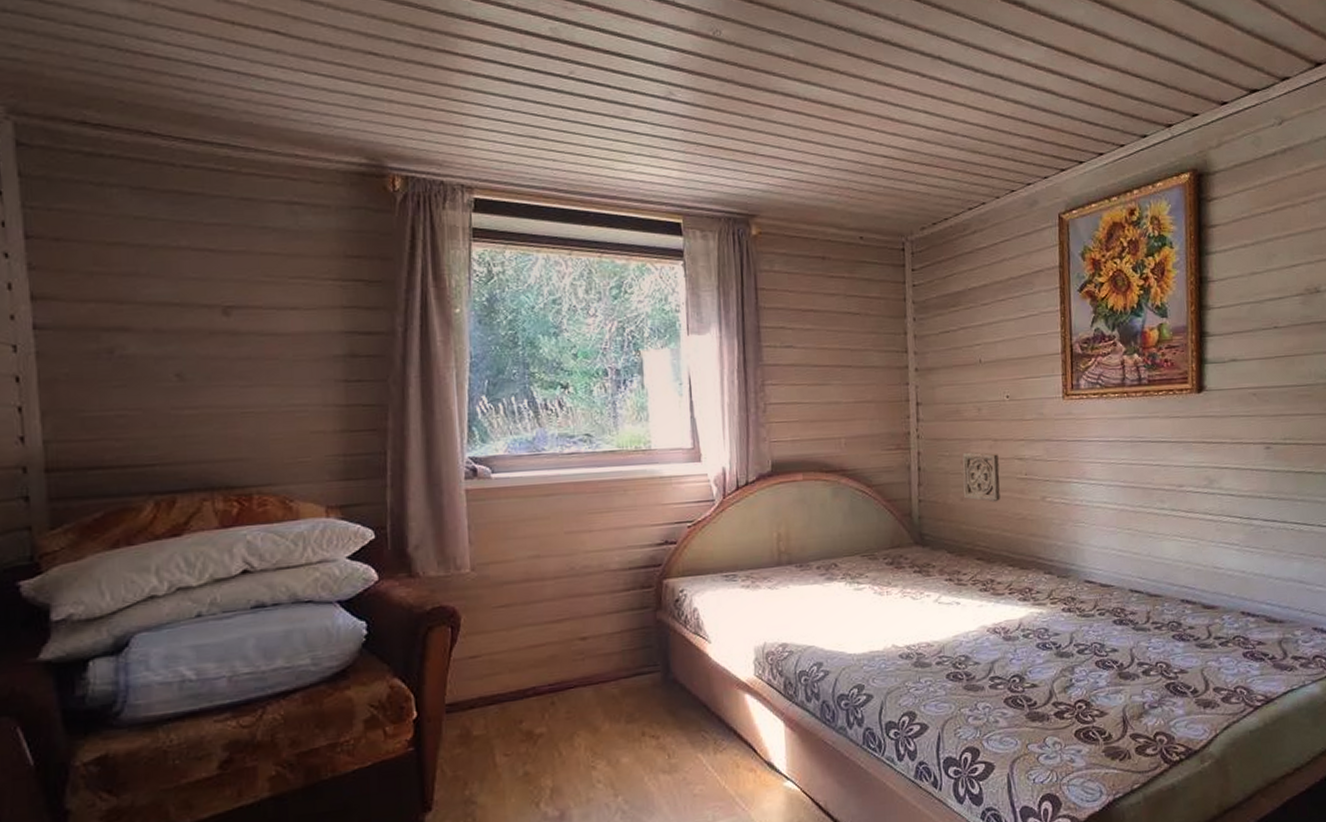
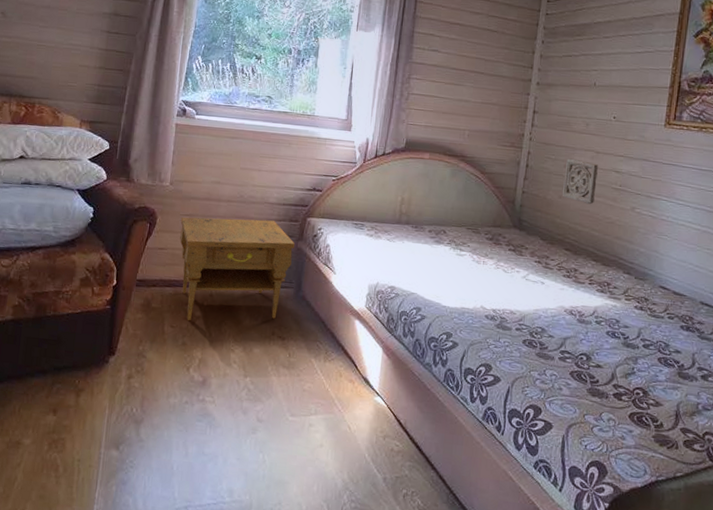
nightstand: none [494,592,654,744] -> present [180,217,296,322]

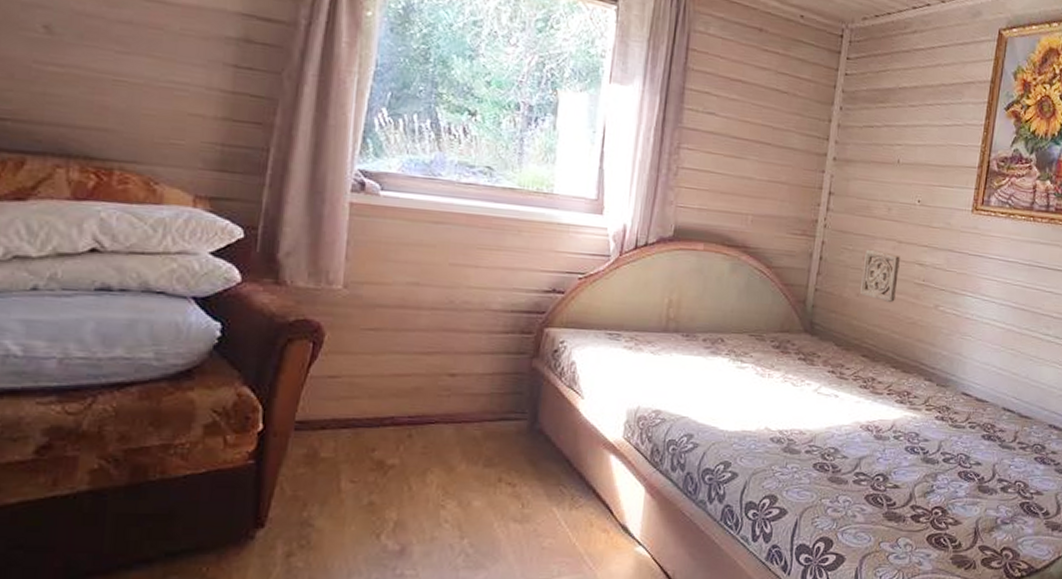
nightstand: present [180,217,296,322] -> none [360,332,529,473]

